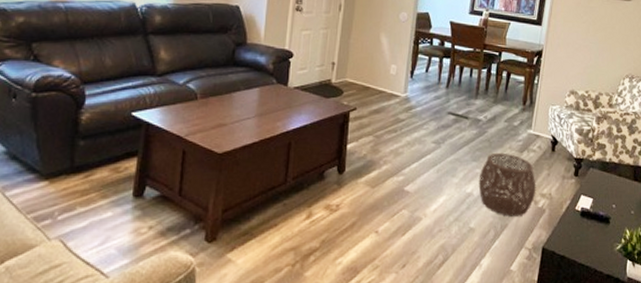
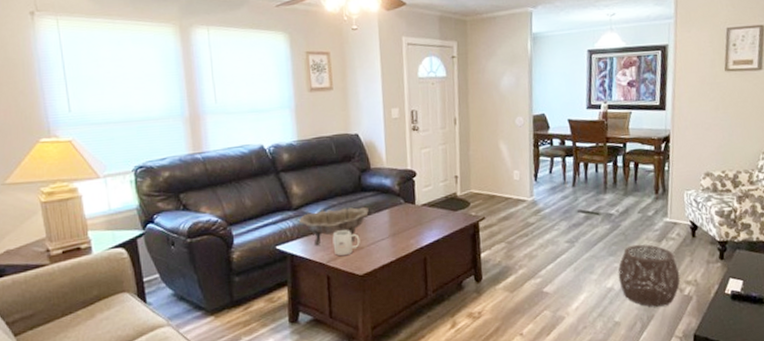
decorative bowl: none [160,80,238,117] -> present [298,206,369,245]
mug: none [194,104,224,131] -> present [332,230,360,257]

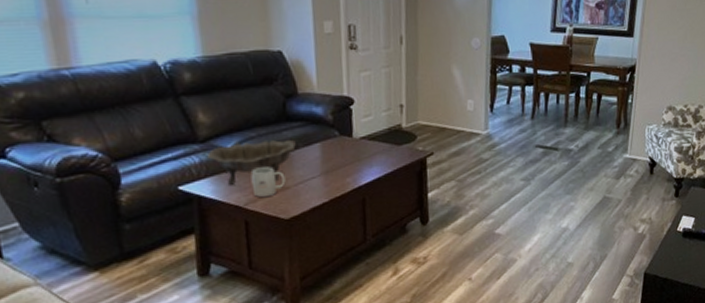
woven basket: present [618,244,681,307] -> none [573,181,636,247]

